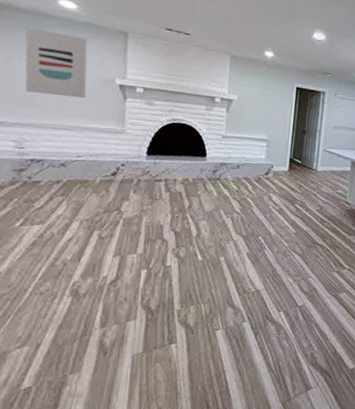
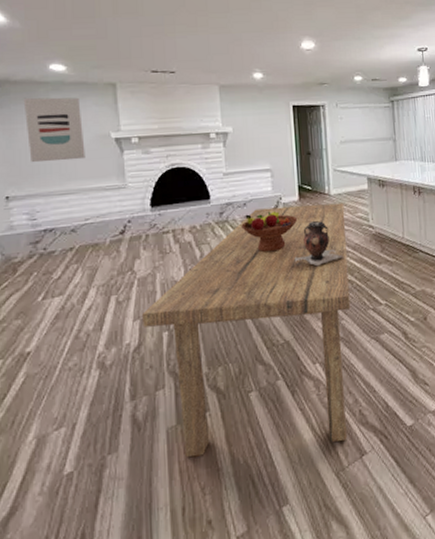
dining table: none [123,172,328,382] -> present [142,203,351,458]
fruit bowl: none [232,176,285,212] -> present [241,211,298,253]
vase: none [275,191,320,230] -> present [294,221,344,267]

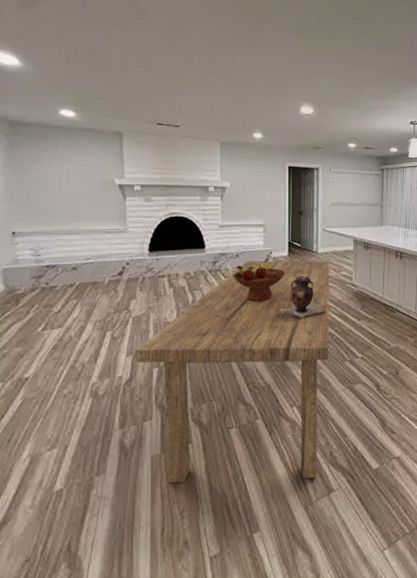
wall art: present [23,97,85,163] -> none [33,139,90,202]

